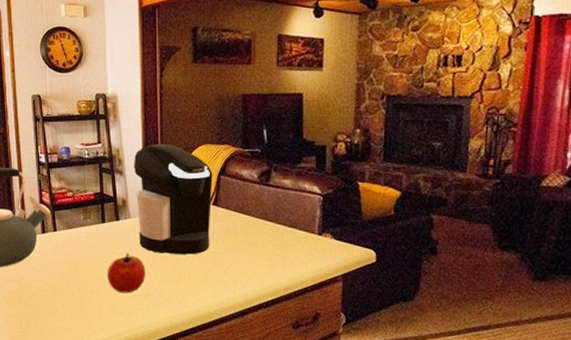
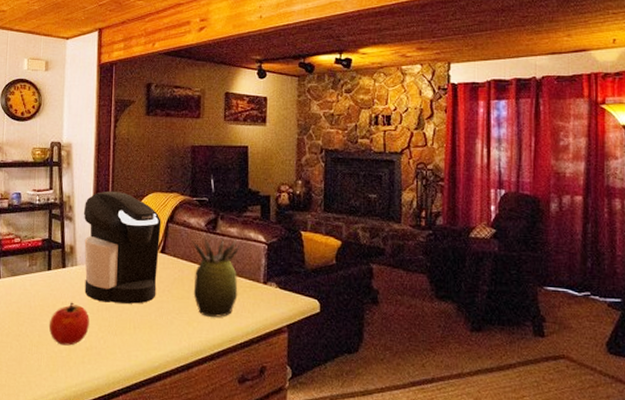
succulent plant: none [245,189,294,267] -> present [192,237,240,317]

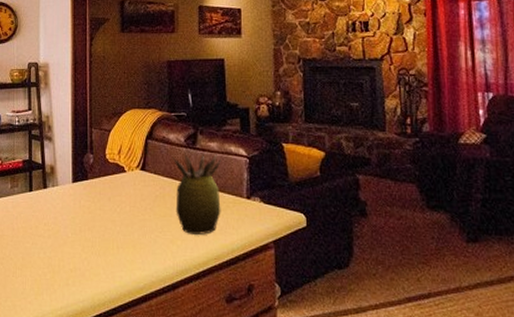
fruit: present [48,302,89,346] -> none [32,223,72,268]
coffee maker: present [83,191,161,304] -> none [62,109,140,223]

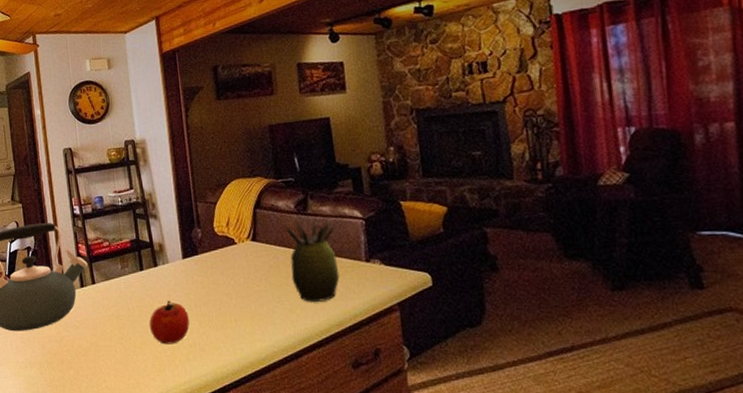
fruit: none [32,223,72,268] -> present [149,300,190,345]

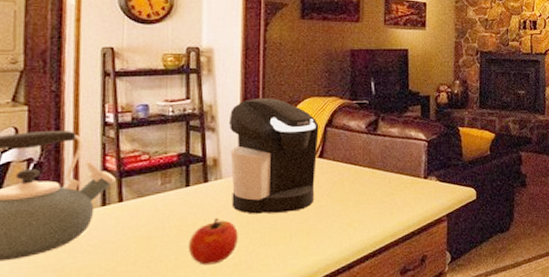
coffee maker: none [167,182,253,298] -> present [228,97,319,214]
succulent plant: present [283,218,340,302] -> none [352,139,401,216]

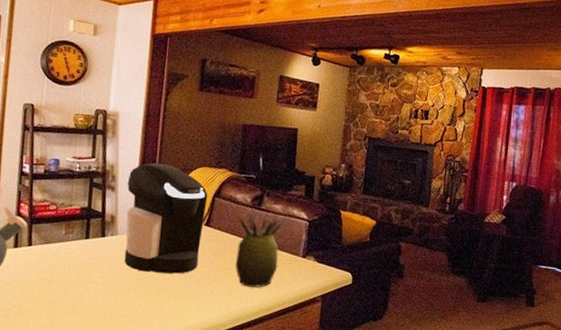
fruit: present [188,218,238,266] -> none [83,271,128,314]
succulent plant: none [352,139,401,216] -> present [235,212,284,288]

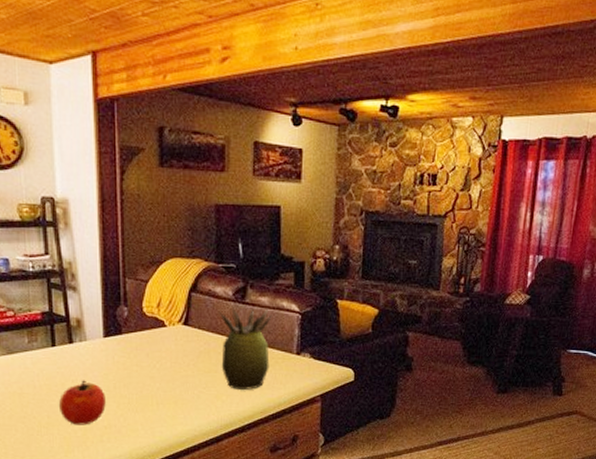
fruit: none [83,271,128,314] -> present [58,380,106,425]
coffee maker: present [124,162,208,274] -> none [89,256,183,379]

